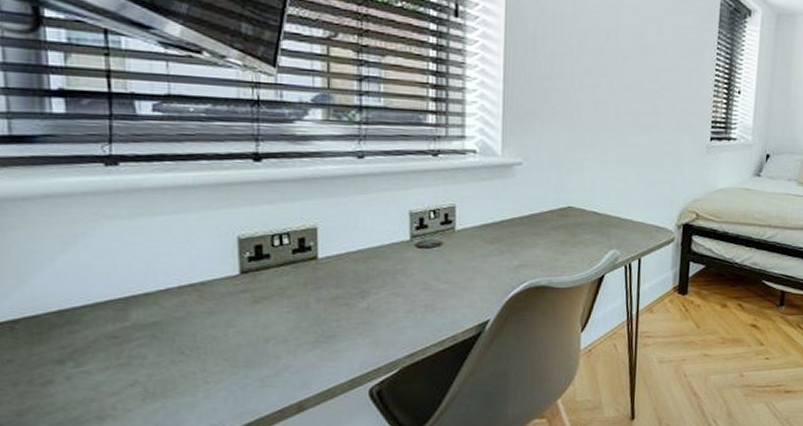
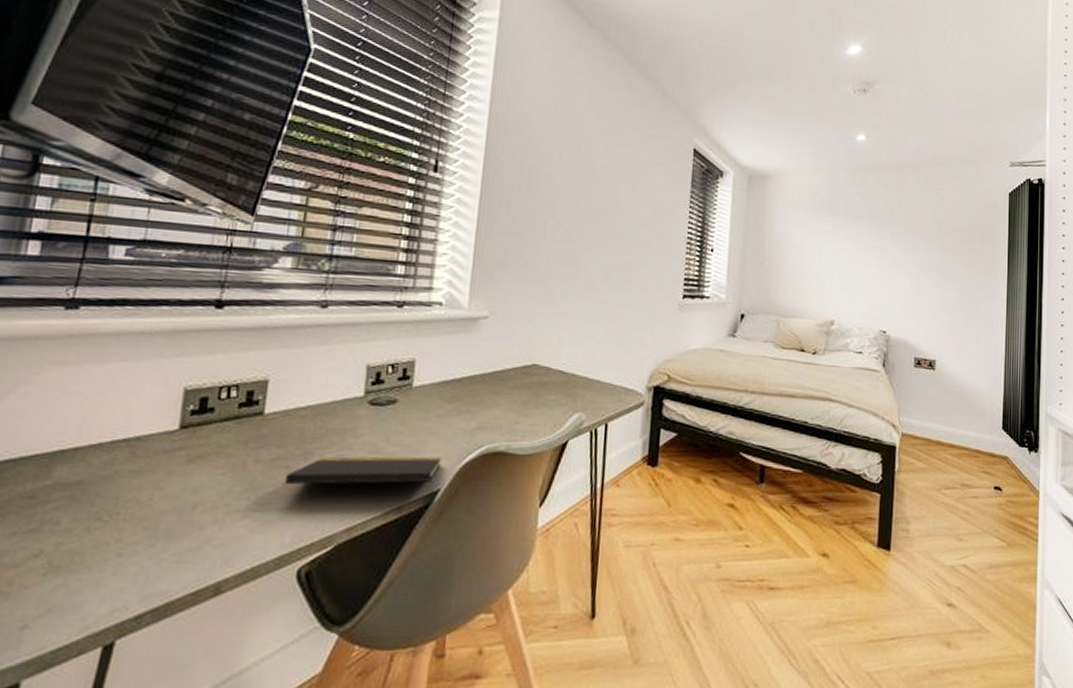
notepad: none [346,292,488,329] -> present [284,456,441,500]

